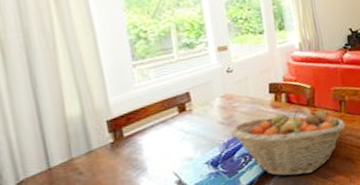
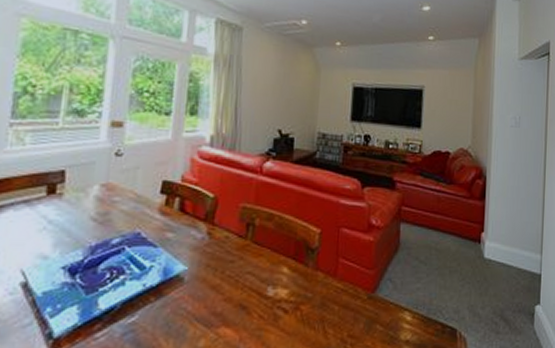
fruit basket: present [229,110,345,177] -> none [100,223,248,314]

